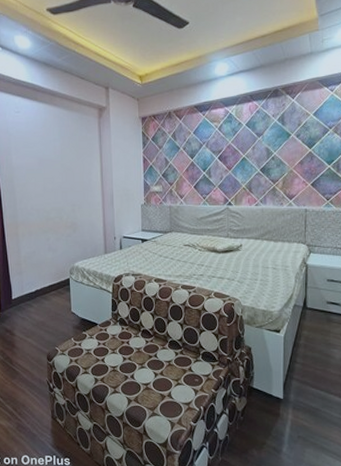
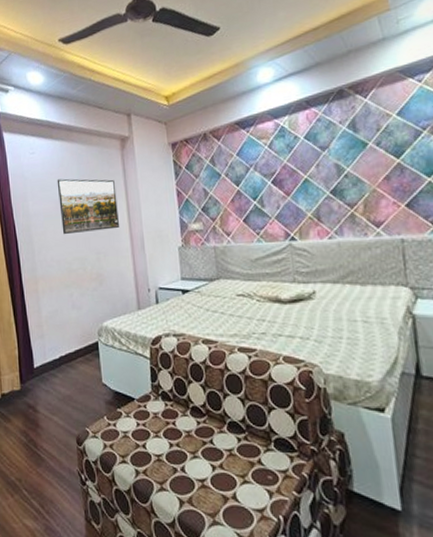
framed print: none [39,138,94,188] -> present [57,178,120,235]

